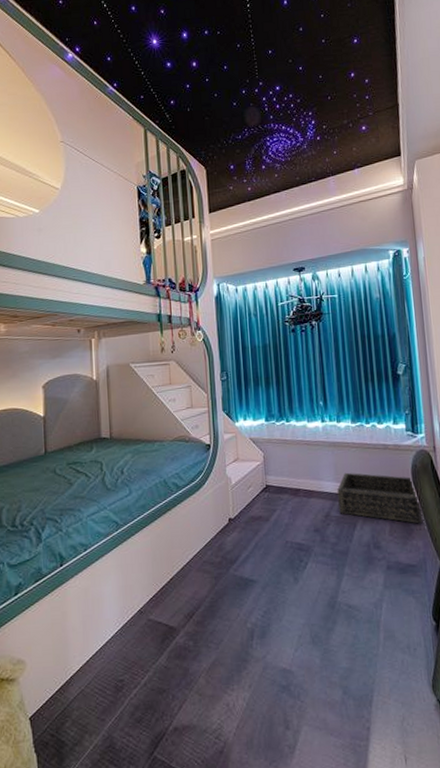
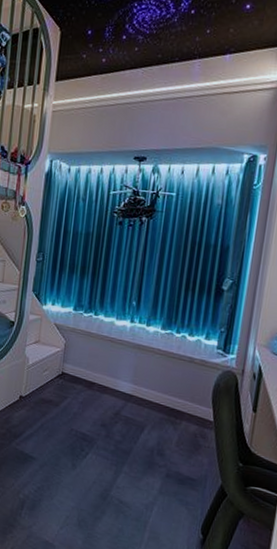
basket: present [337,472,422,524] -> none [130,376,214,442]

